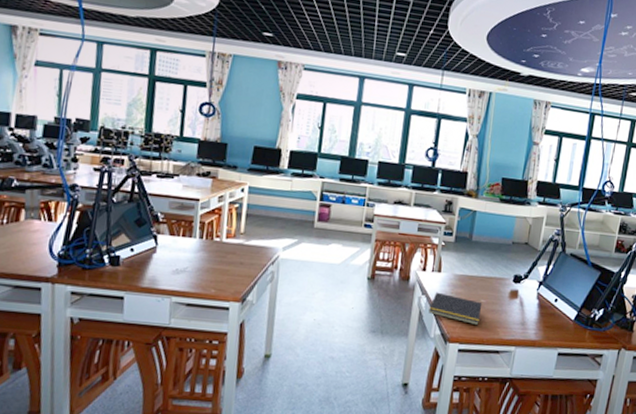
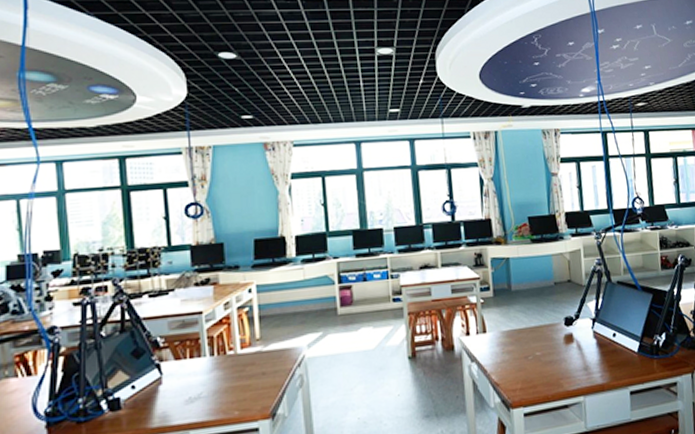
notepad: present [428,292,483,326] -> none [482,355,540,383]

